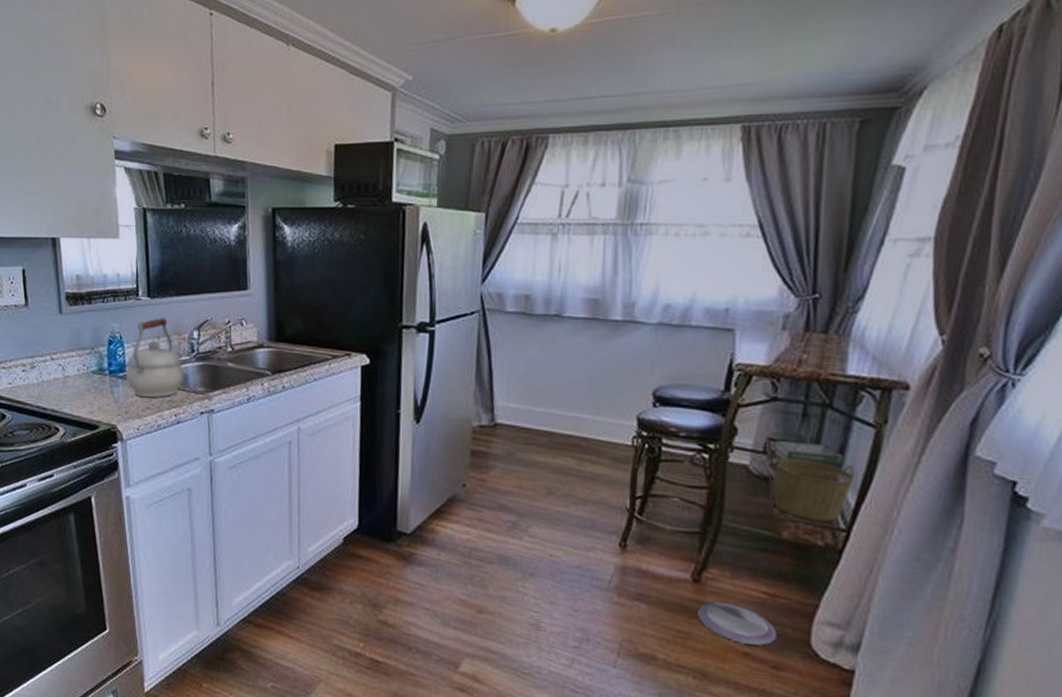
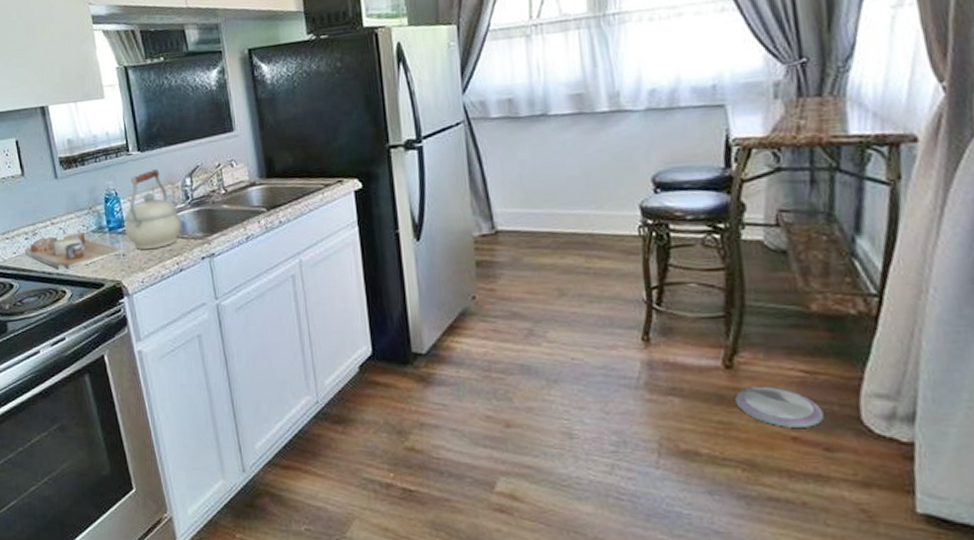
cutting board: none [21,371,124,407] -> present [25,232,126,270]
books: present [767,441,844,482] -> none [782,209,862,251]
basket: present [772,458,855,522] -> none [789,226,878,289]

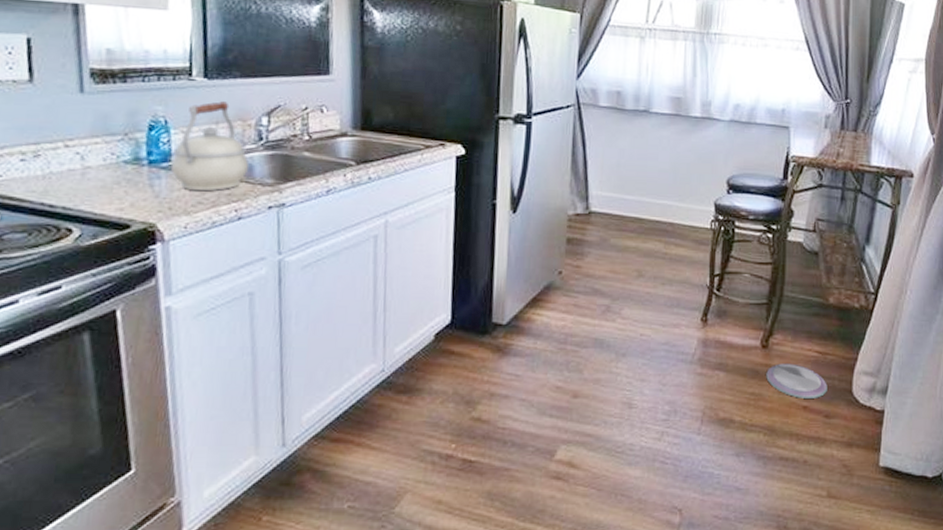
cutting board: present [25,232,126,270] -> none [17,160,168,204]

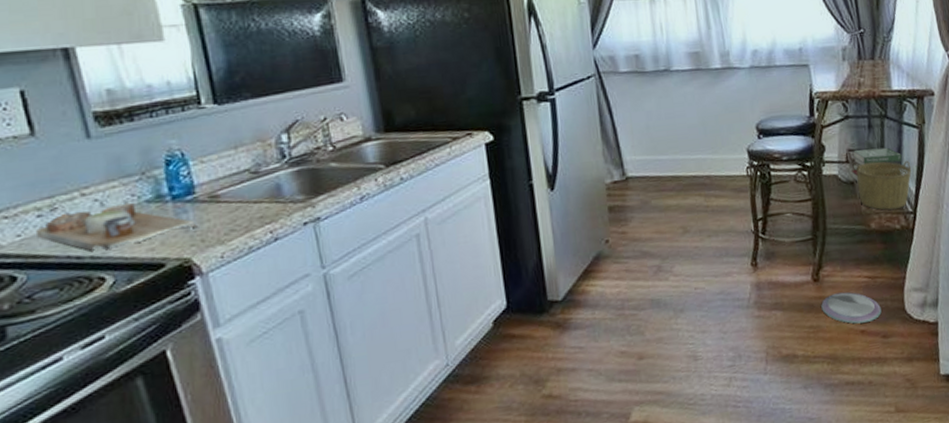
cutting board: none [17,160,168,204] -> present [37,202,198,251]
kettle: present [171,101,248,192] -> none [194,125,276,220]
books: none [816,221,871,253] -> present [851,147,902,182]
basket: none [821,235,879,287] -> present [855,160,912,210]

